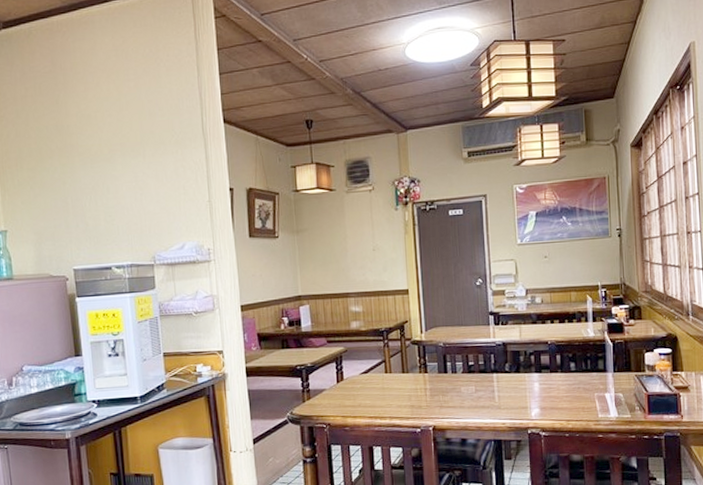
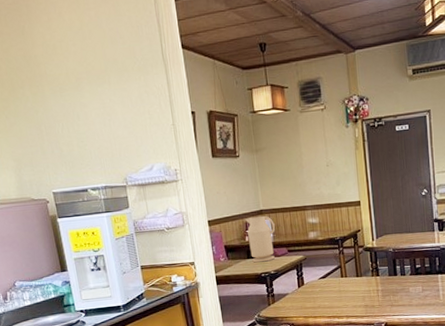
water jug: none [282,302,314,354] -> present [245,215,275,263]

